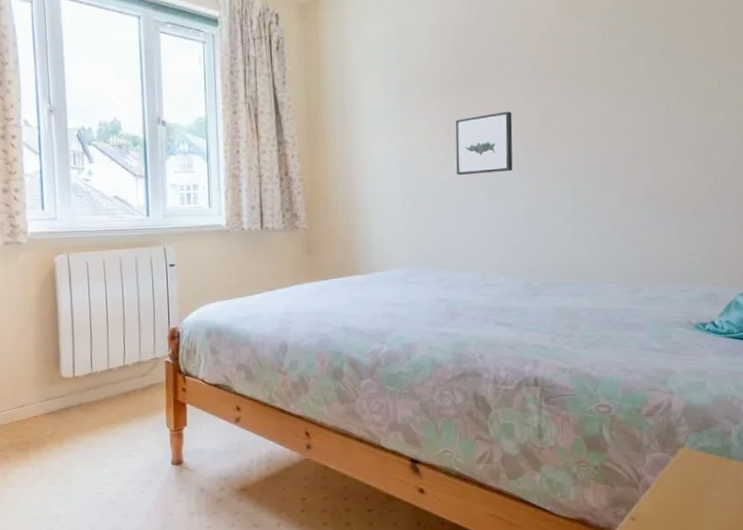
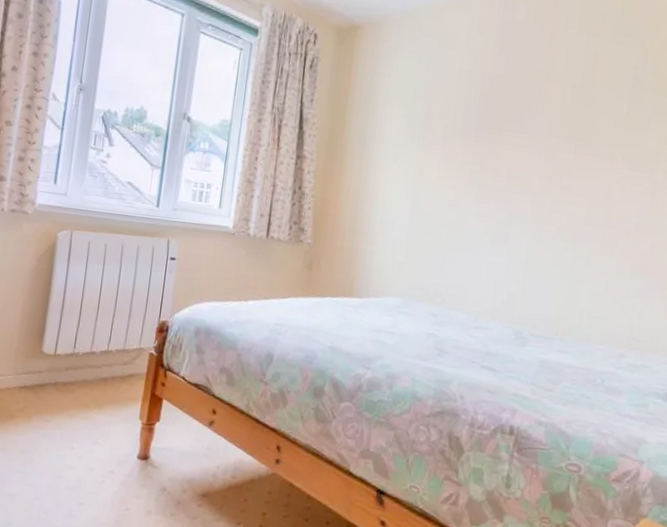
wall art: present [455,111,513,176] -> none [464,162,526,221]

